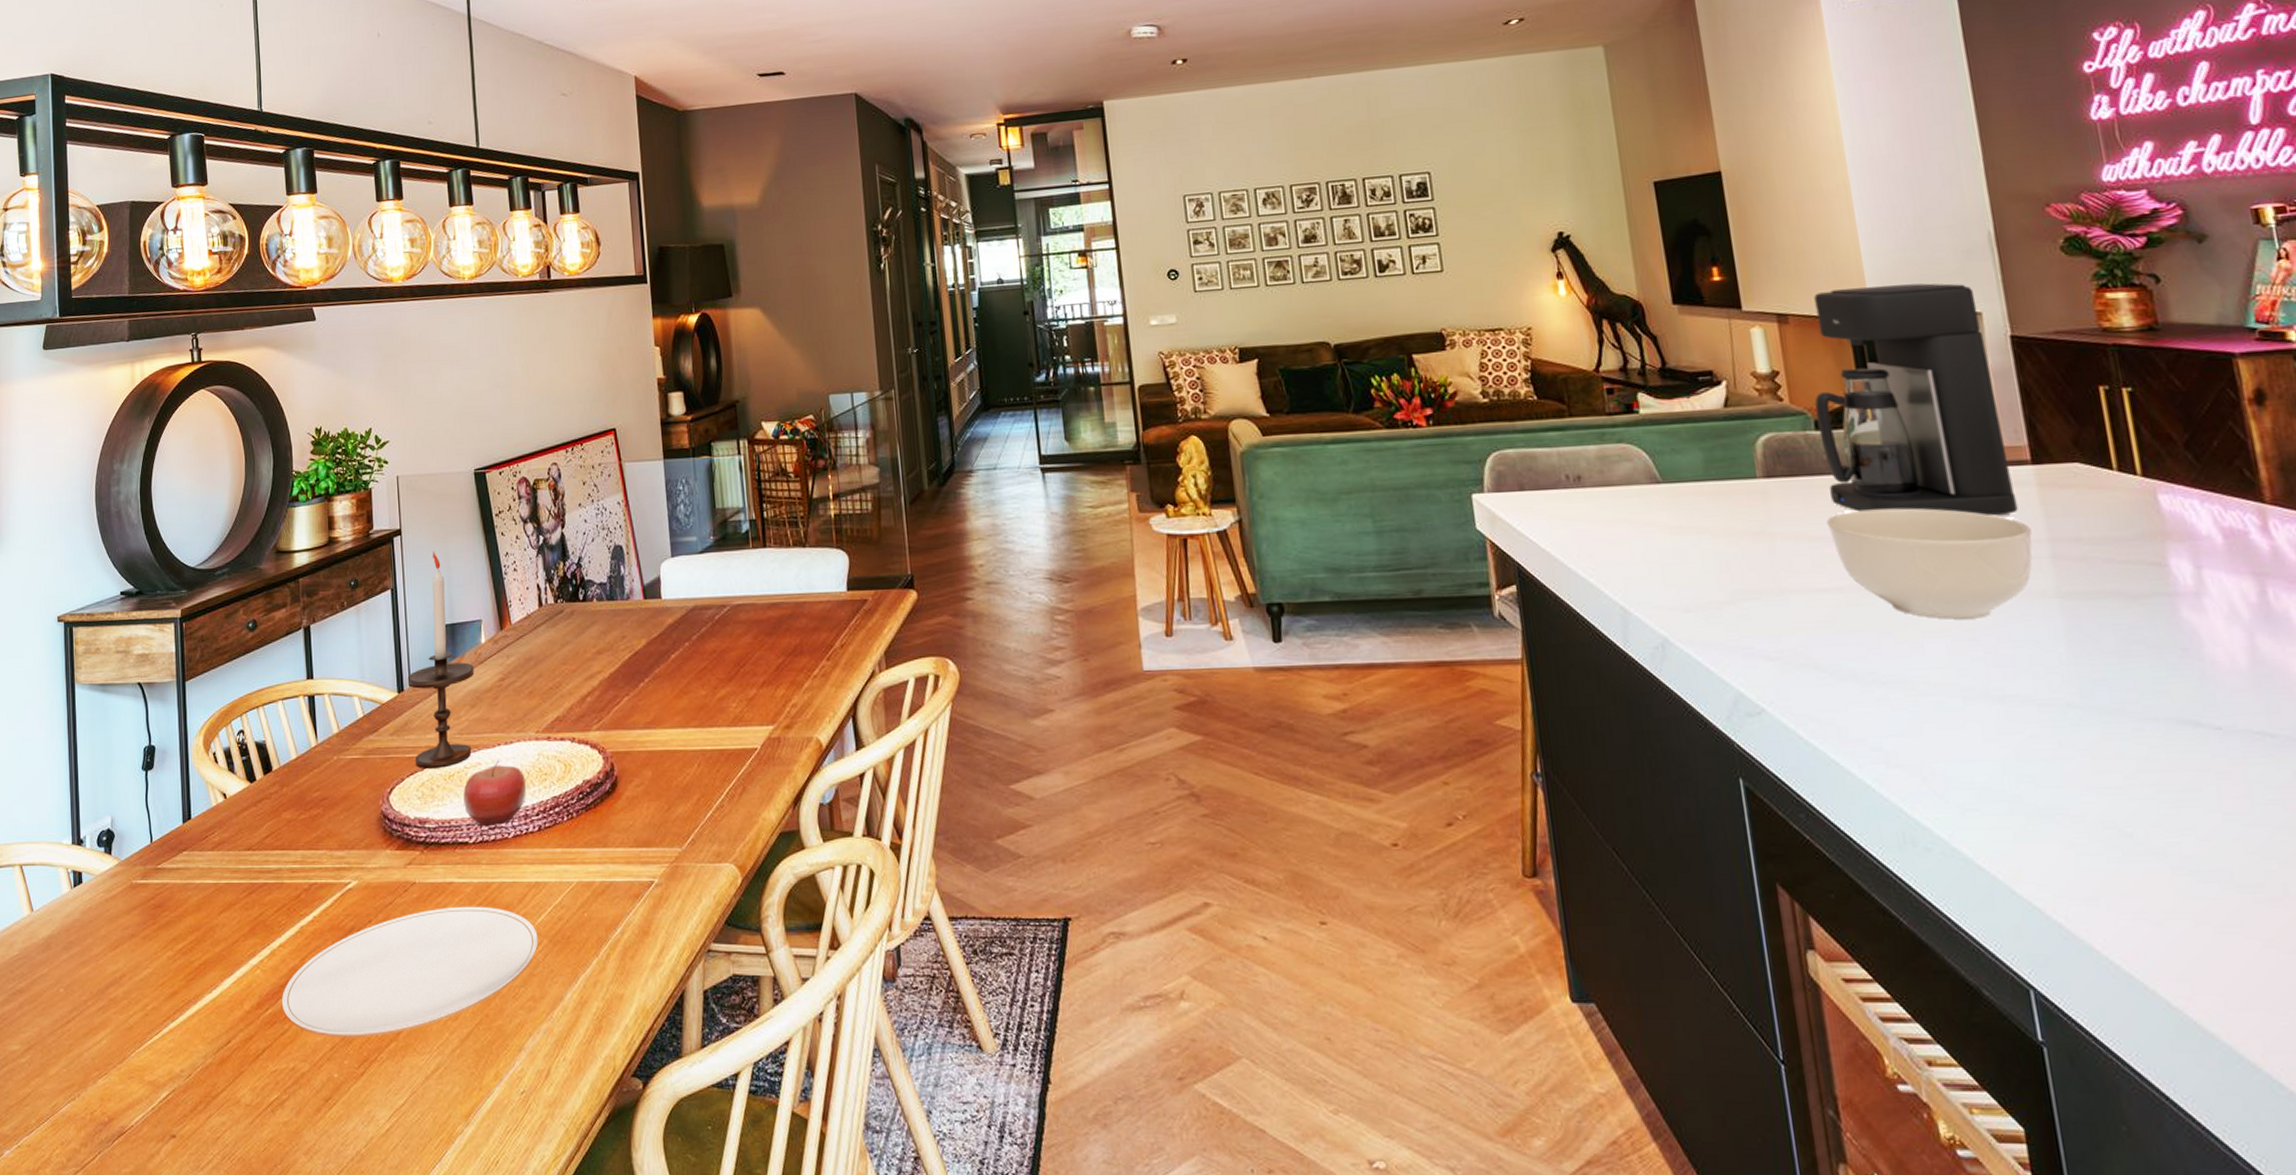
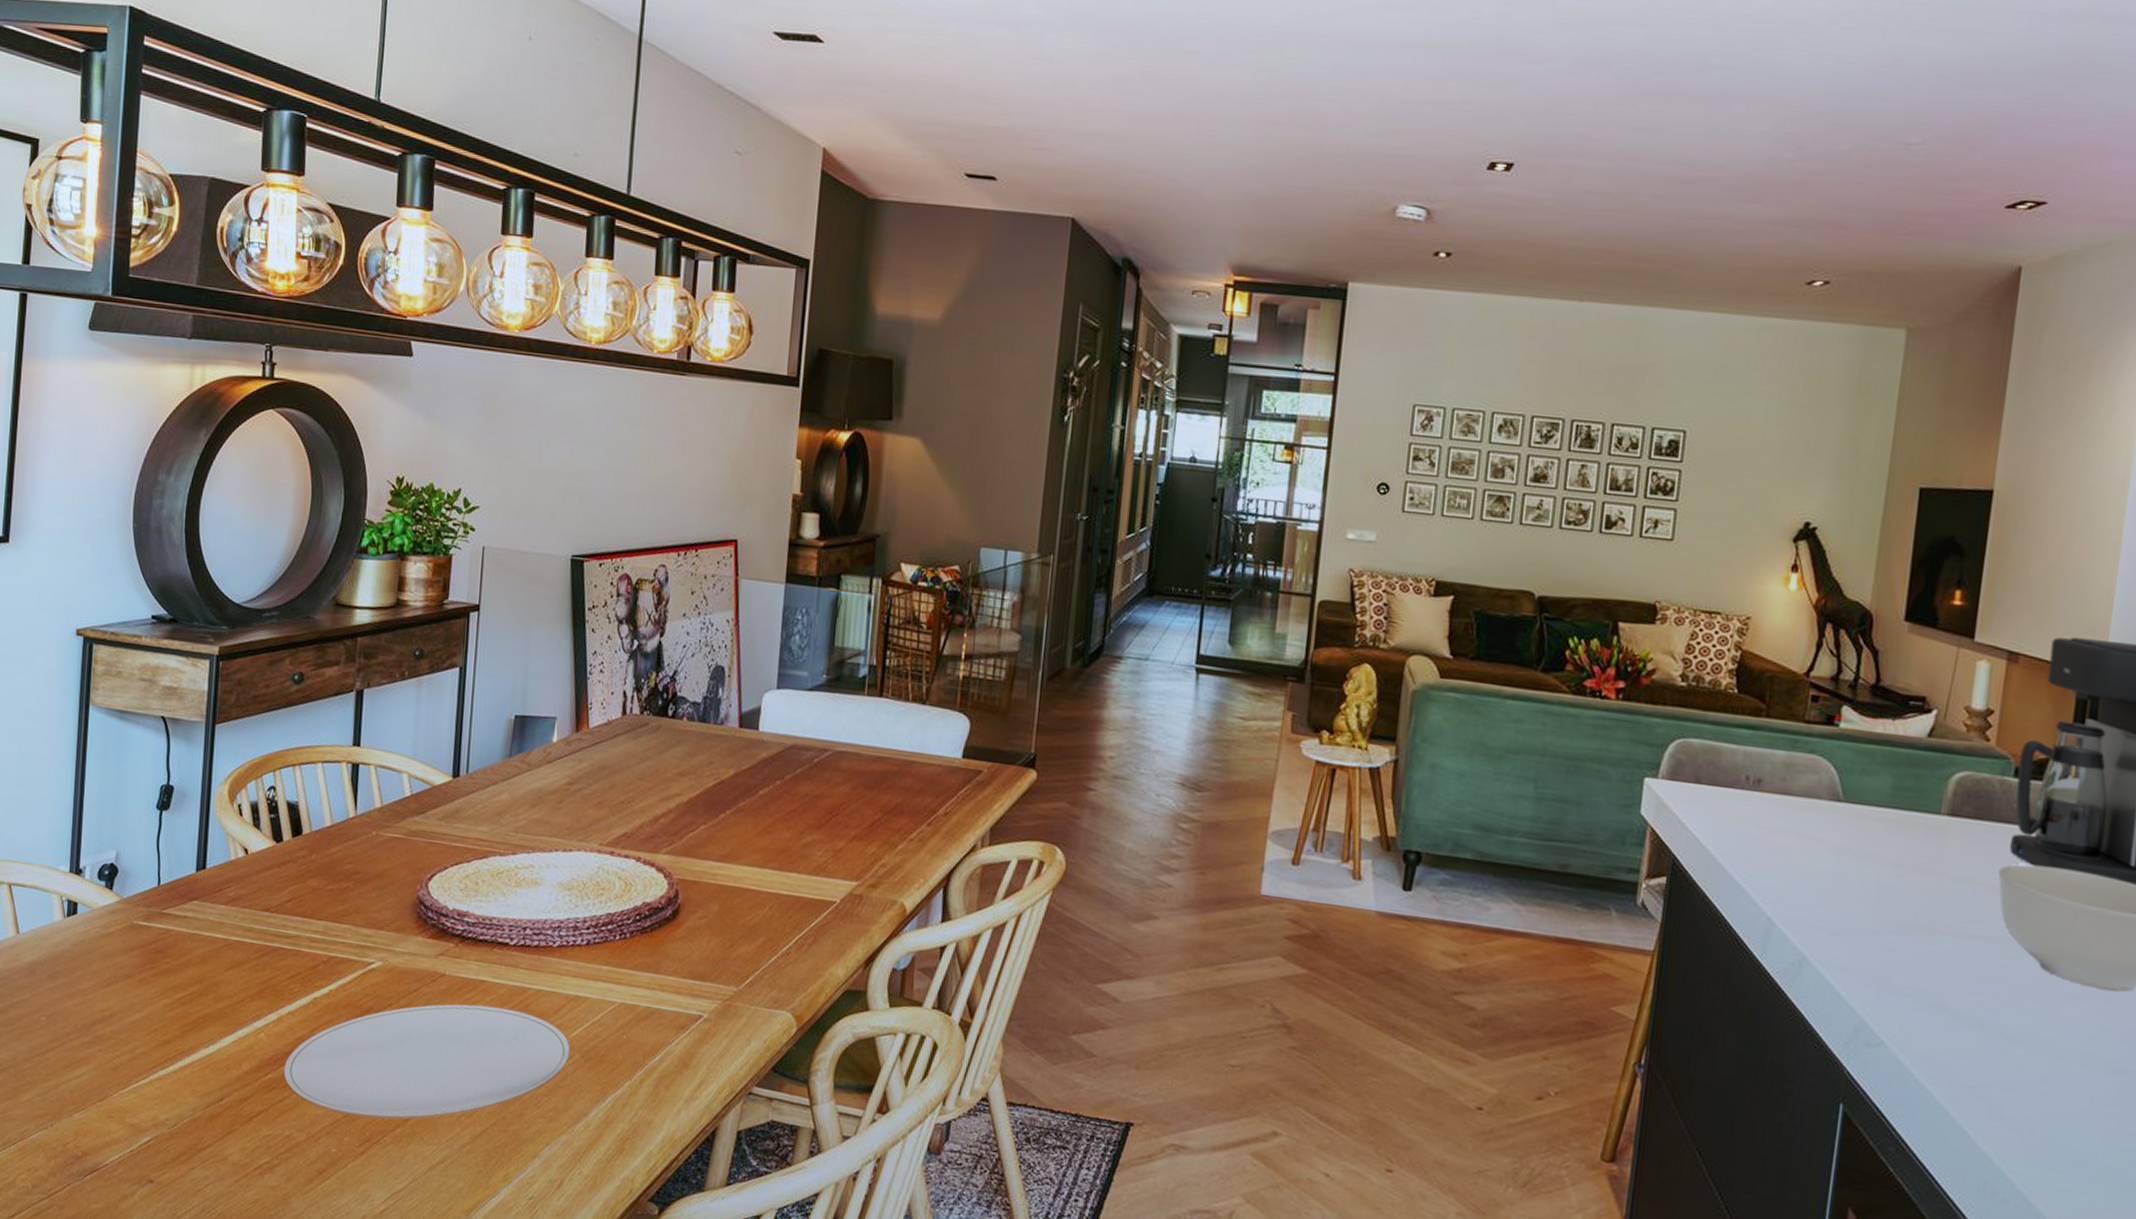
candlestick: present [407,551,475,770] -> none [462,635,541,864]
fruit: present [463,760,527,827] -> none [509,865,581,933]

